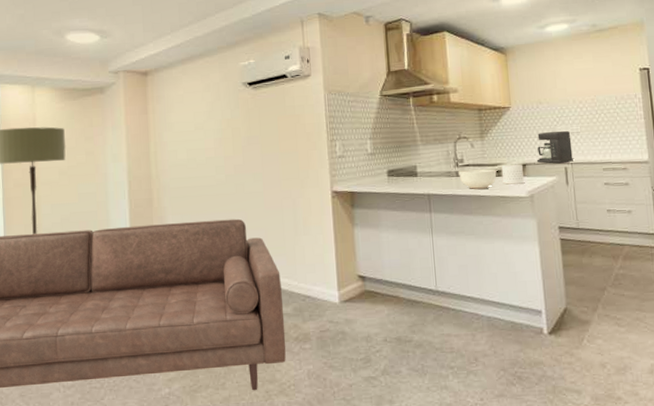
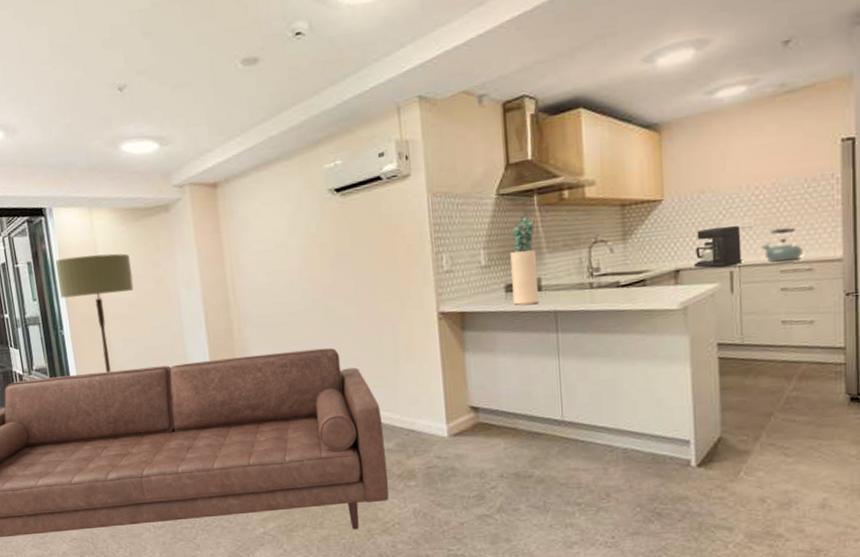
vase: none [391,111,415,188] -> present [510,212,539,306]
bowl: present [459,169,497,189] -> none [593,277,642,303]
mug: present [501,164,524,185] -> none [647,270,676,296]
kettle: none [586,134,619,161] -> present [760,227,803,262]

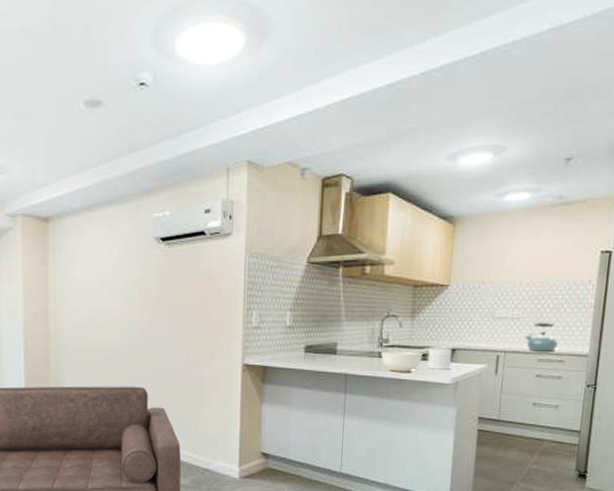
vase: present [510,212,539,306] -> none [311,282,338,366]
bowl: none [593,277,642,303] -> present [381,350,423,372]
mug: none [647,270,676,296] -> present [427,348,452,370]
coffee maker: present [693,225,742,268] -> none [467,315,510,351]

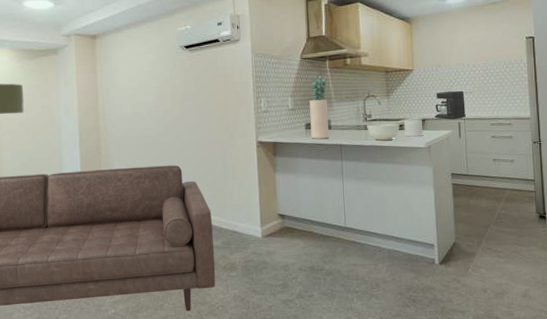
vase: none [311,282,338,366] -> present [309,72,329,140]
coffee maker: none [467,315,510,351] -> present [434,90,466,119]
kettle: present [524,323,558,351] -> none [478,94,505,117]

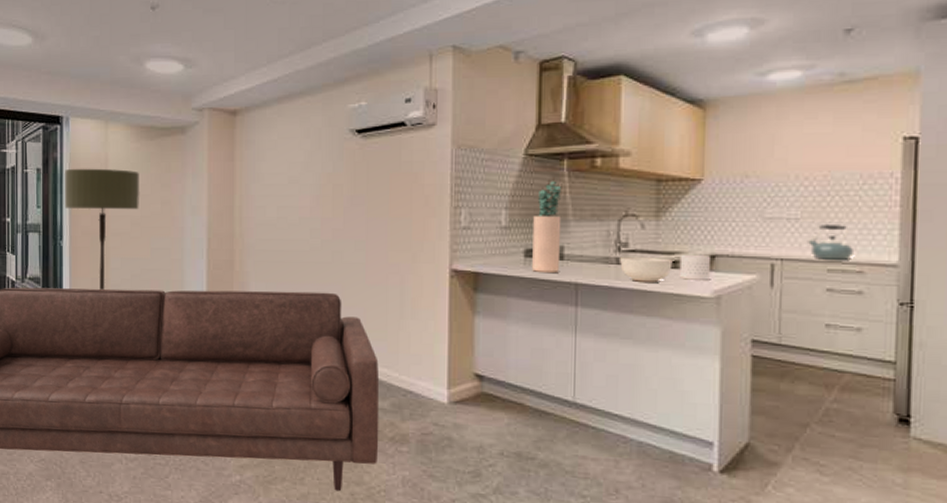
coffee maker: present [434,90,466,119] -> none [731,215,786,258]
kettle: none [478,94,505,117] -> present [807,225,853,260]

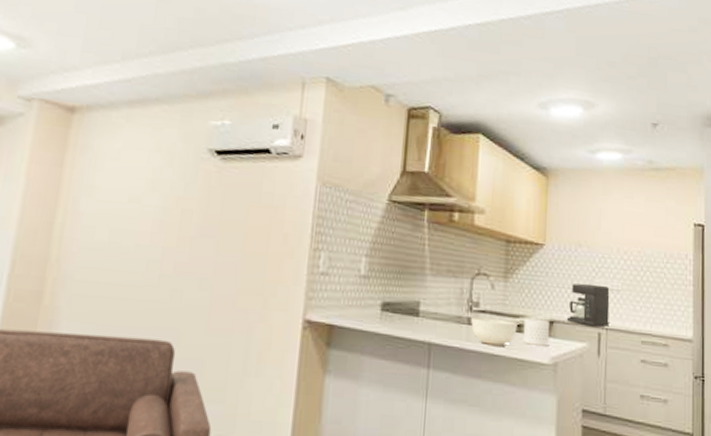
vase: present [532,176,562,274] -> none [388,226,422,331]
coffee maker: none [731,215,786,258] -> present [566,283,610,327]
kettle: present [807,225,853,260] -> none [626,297,660,333]

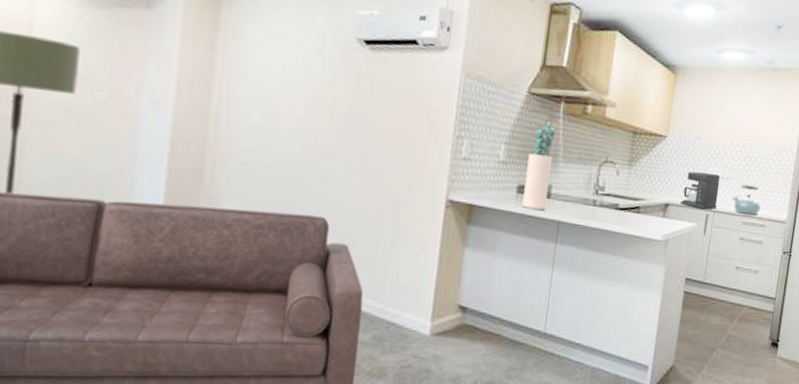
vase: none [388,226,422,331] -> present [522,117,557,211]
bowl: present [471,316,518,346] -> none [596,198,637,225]
mug: present [523,317,549,346] -> none [640,200,665,225]
kettle: none [626,297,660,333] -> present [732,184,761,215]

